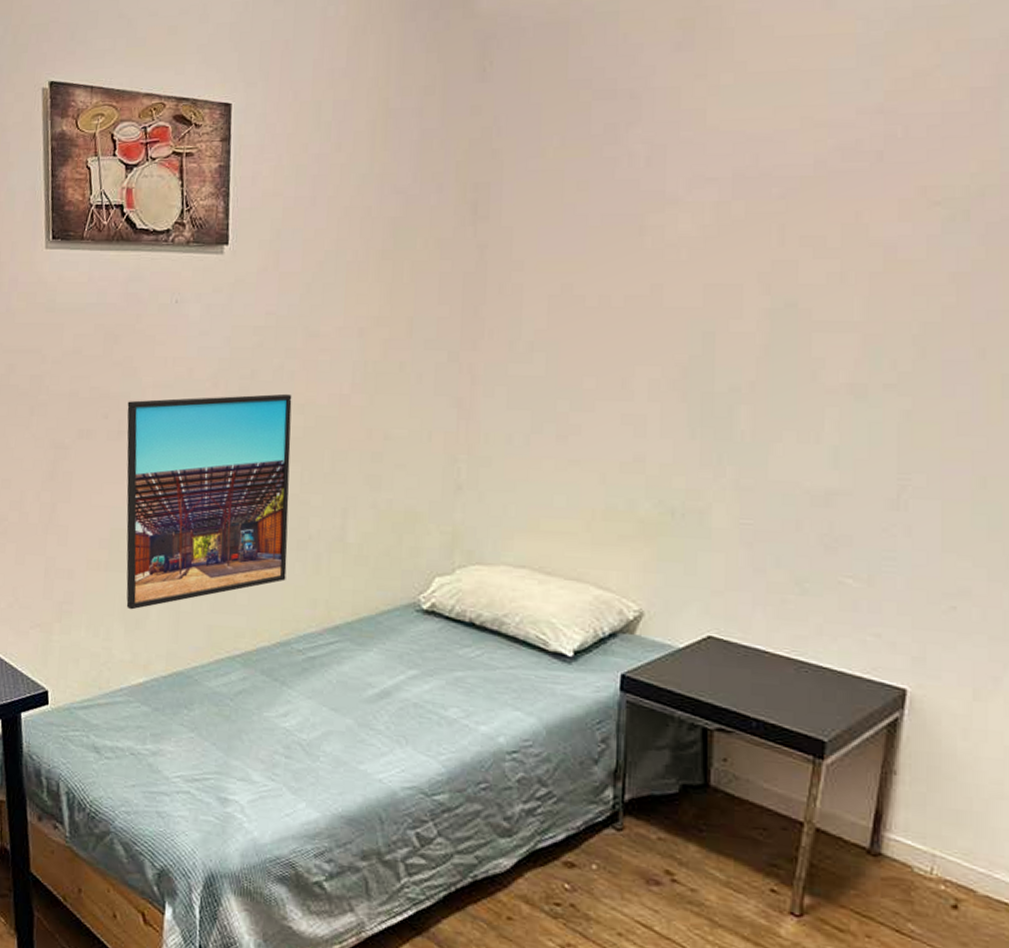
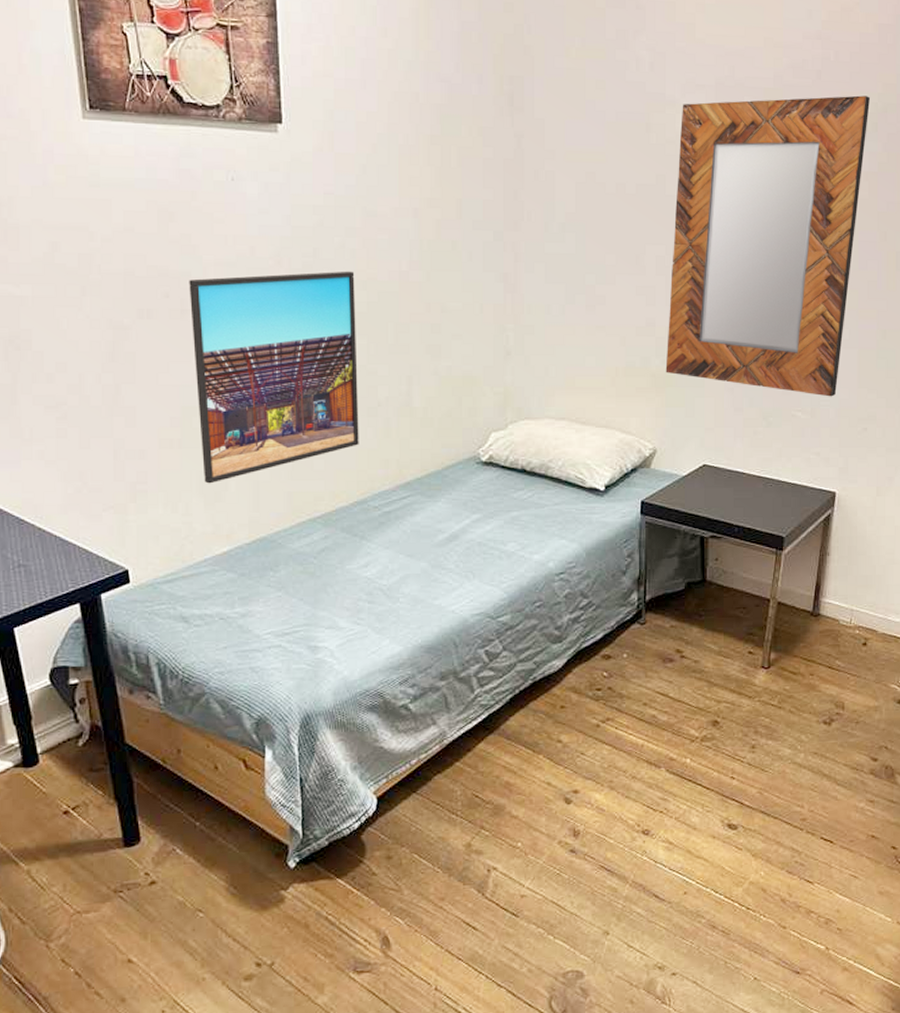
home mirror: none [658,177,957,562] -> present [665,95,870,397]

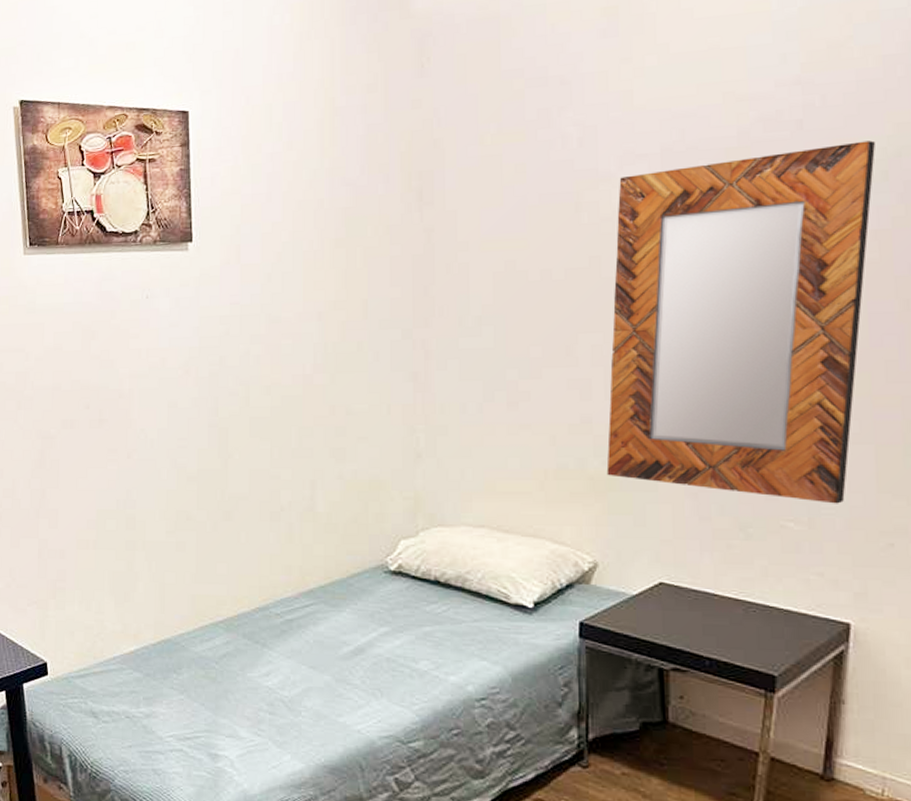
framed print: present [189,271,359,484] -> none [106,377,262,584]

